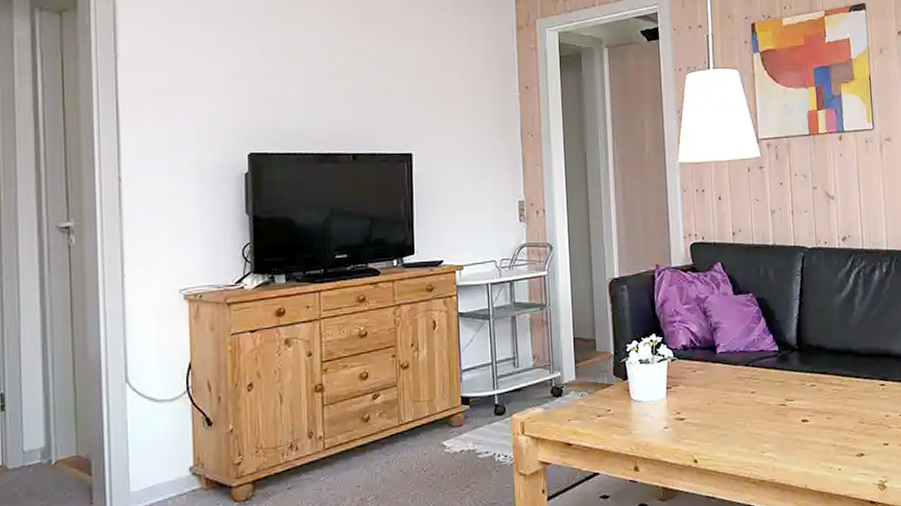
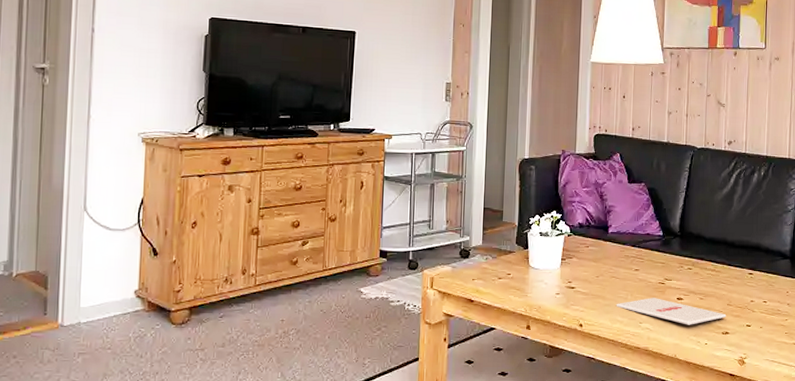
magazine: none [733,422,860,450] -> present [616,298,727,325]

